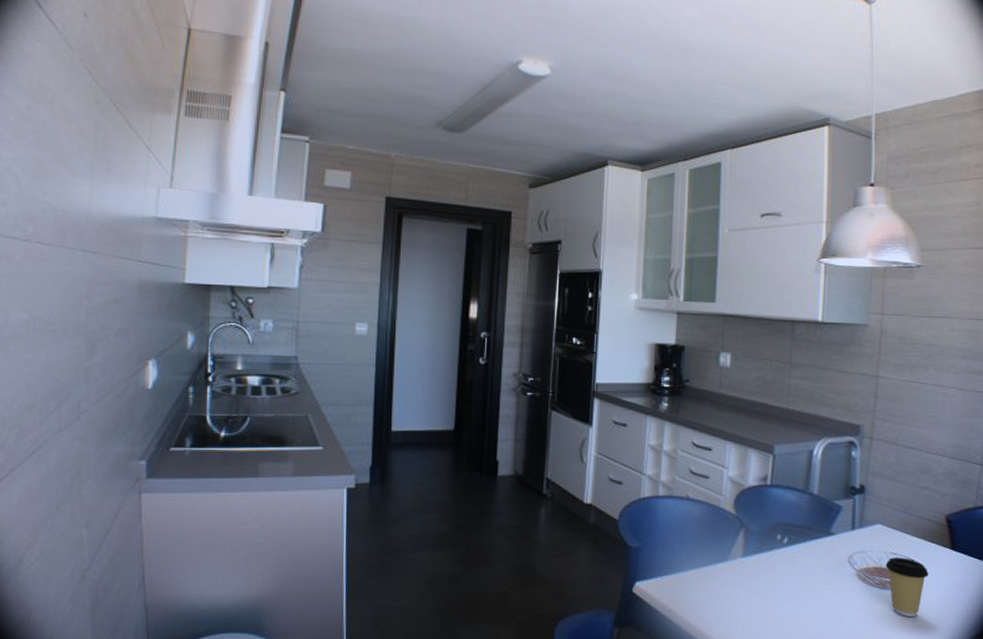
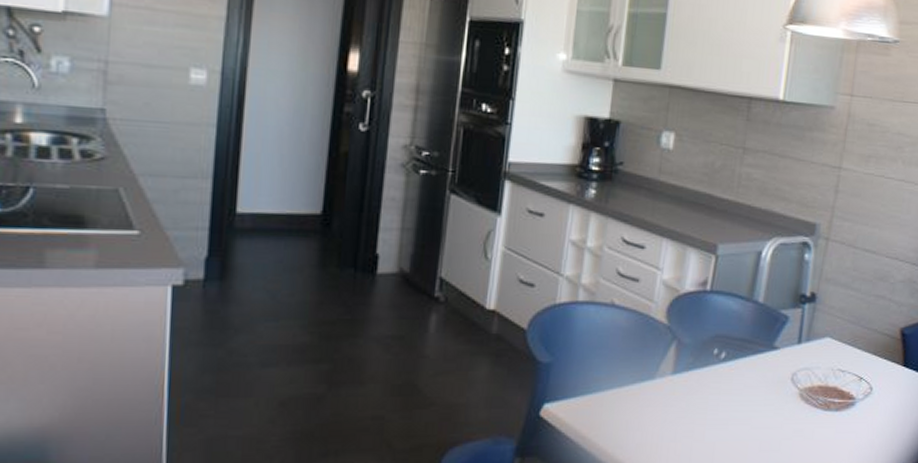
coffee cup: present [885,557,929,616] -> none [831,375,877,441]

